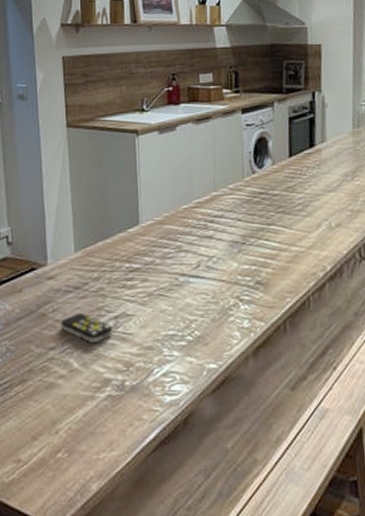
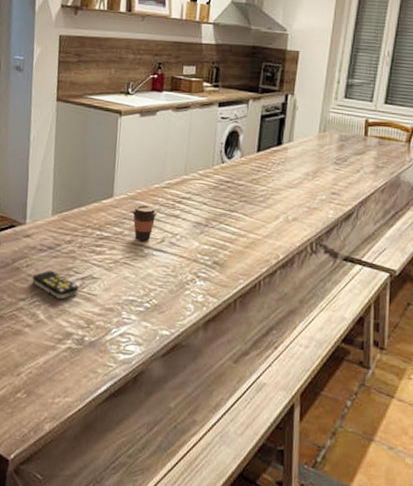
coffee cup: none [161,229,189,270] -> present [132,204,157,242]

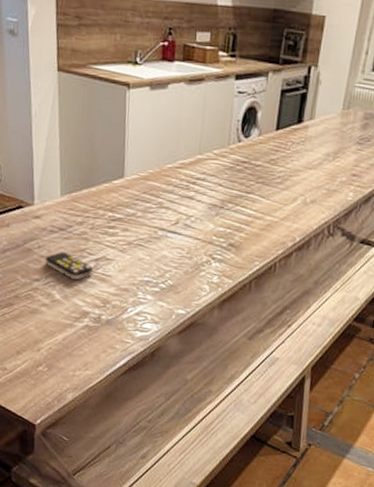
coffee cup: present [132,204,157,242] -> none [144,185,171,224]

